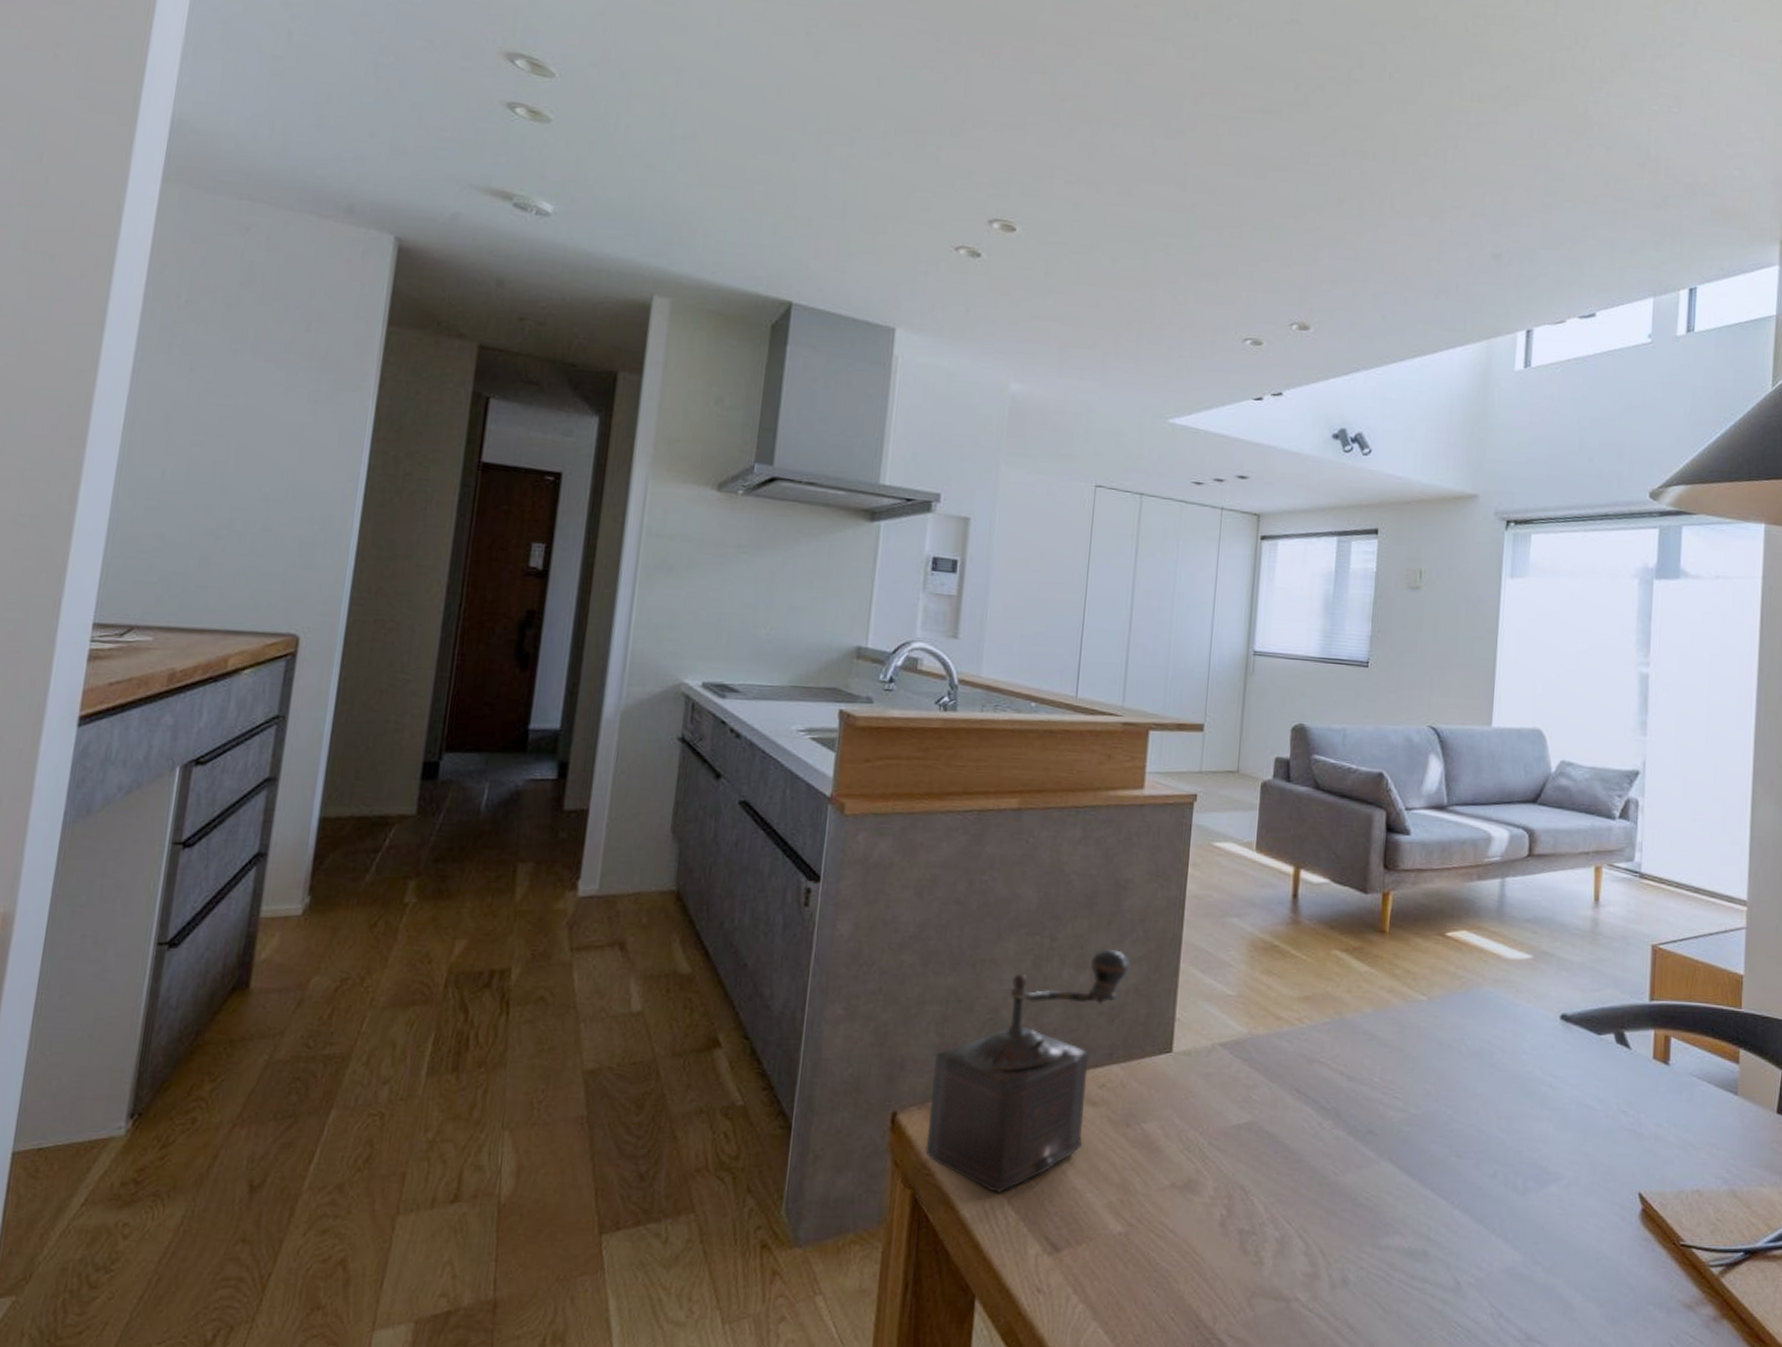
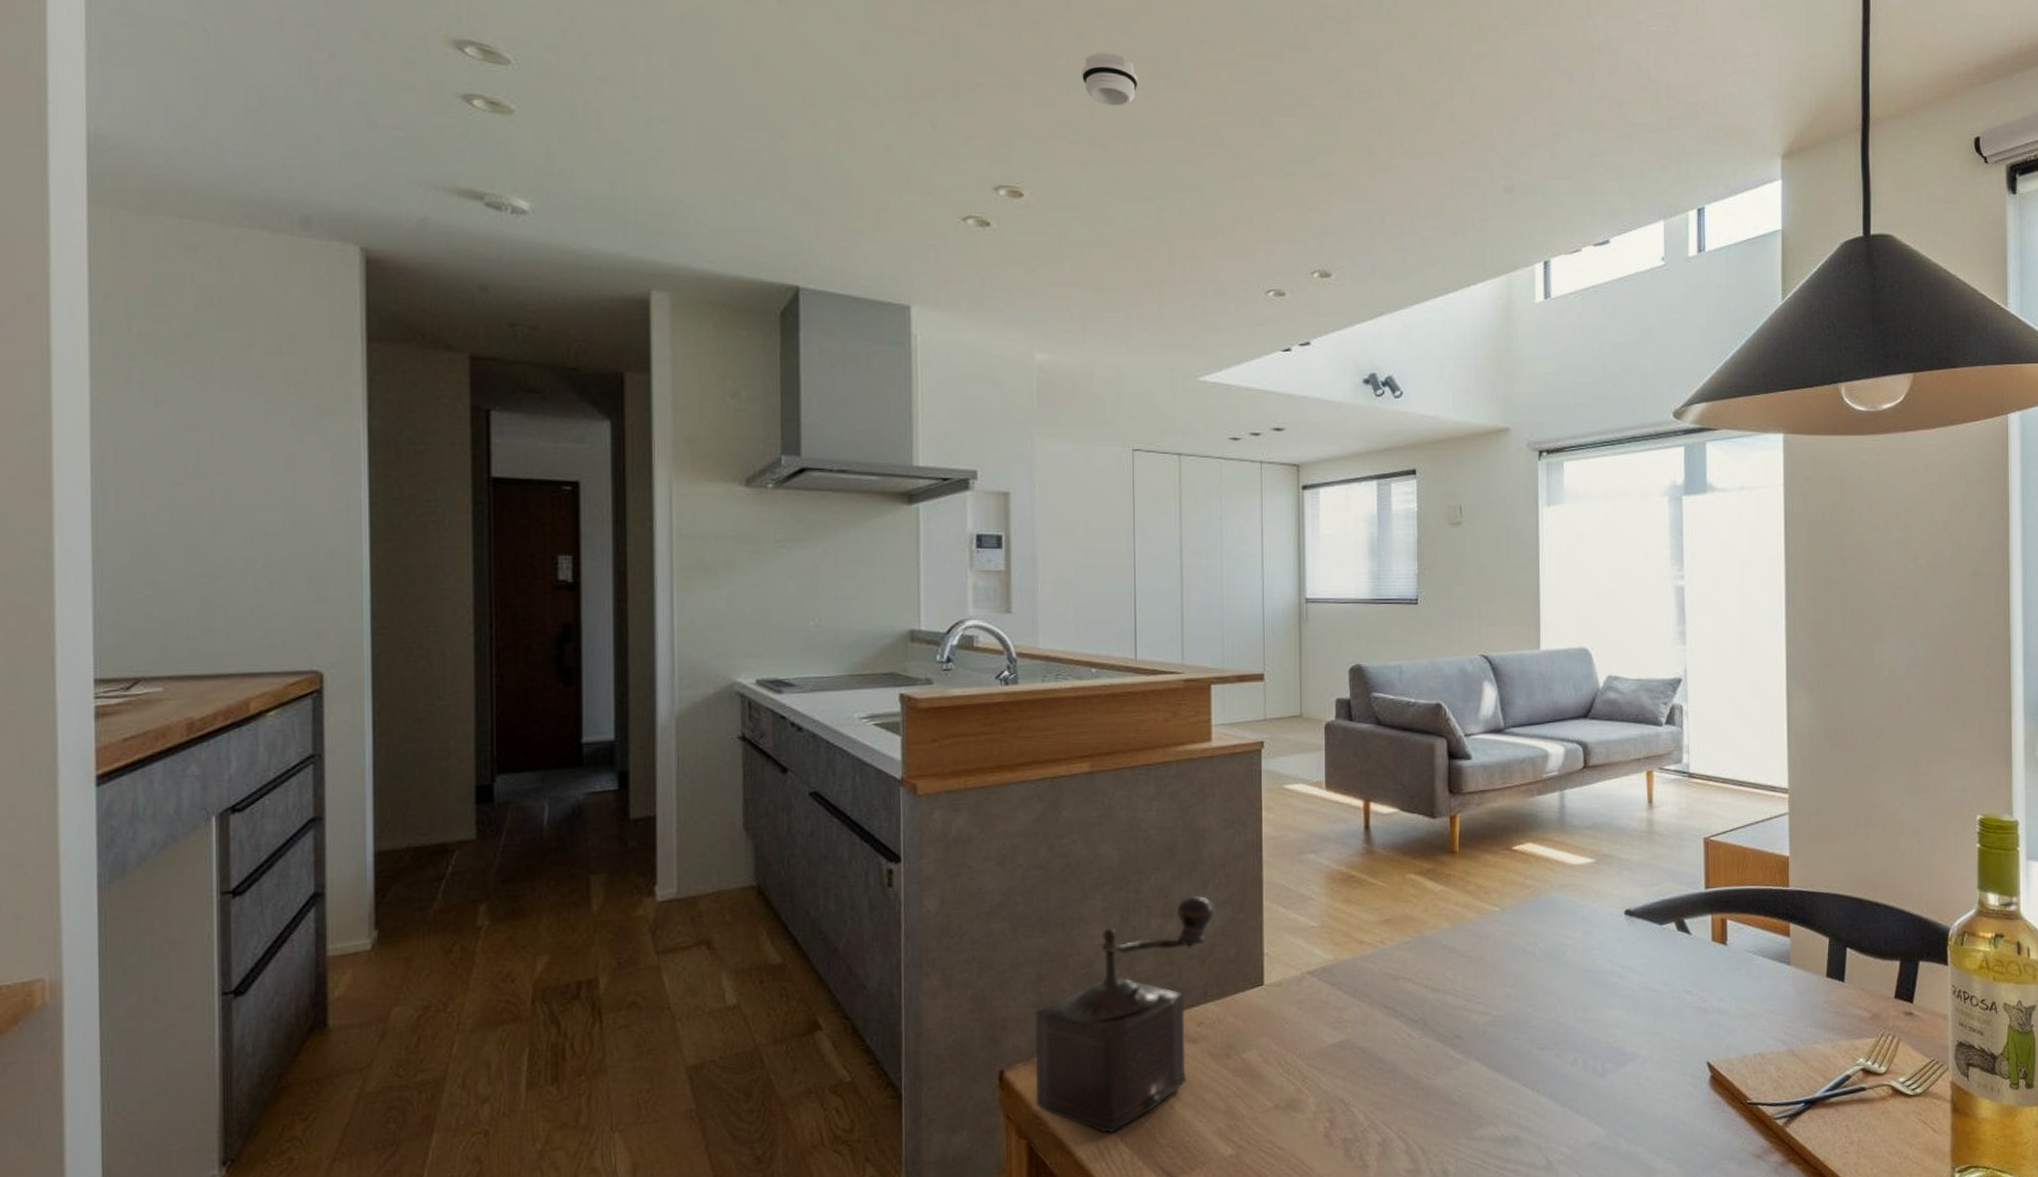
smoke detector: none [1084,99,1139,151] -> present [1082,53,1139,106]

